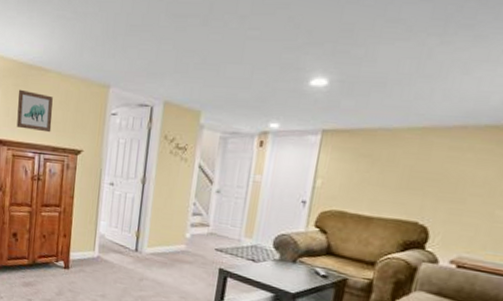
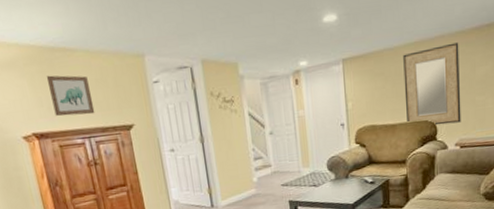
home mirror: none [388,137,487,236] -> present [403,42,461,126]

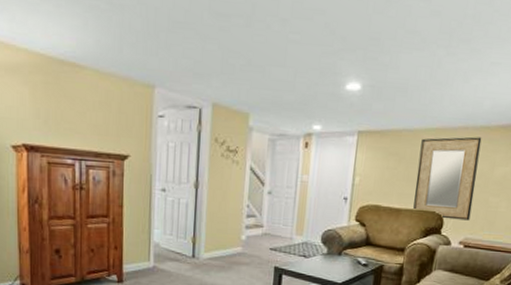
wall art: present [46,75,95,117] -> none [49,88,92,137]

